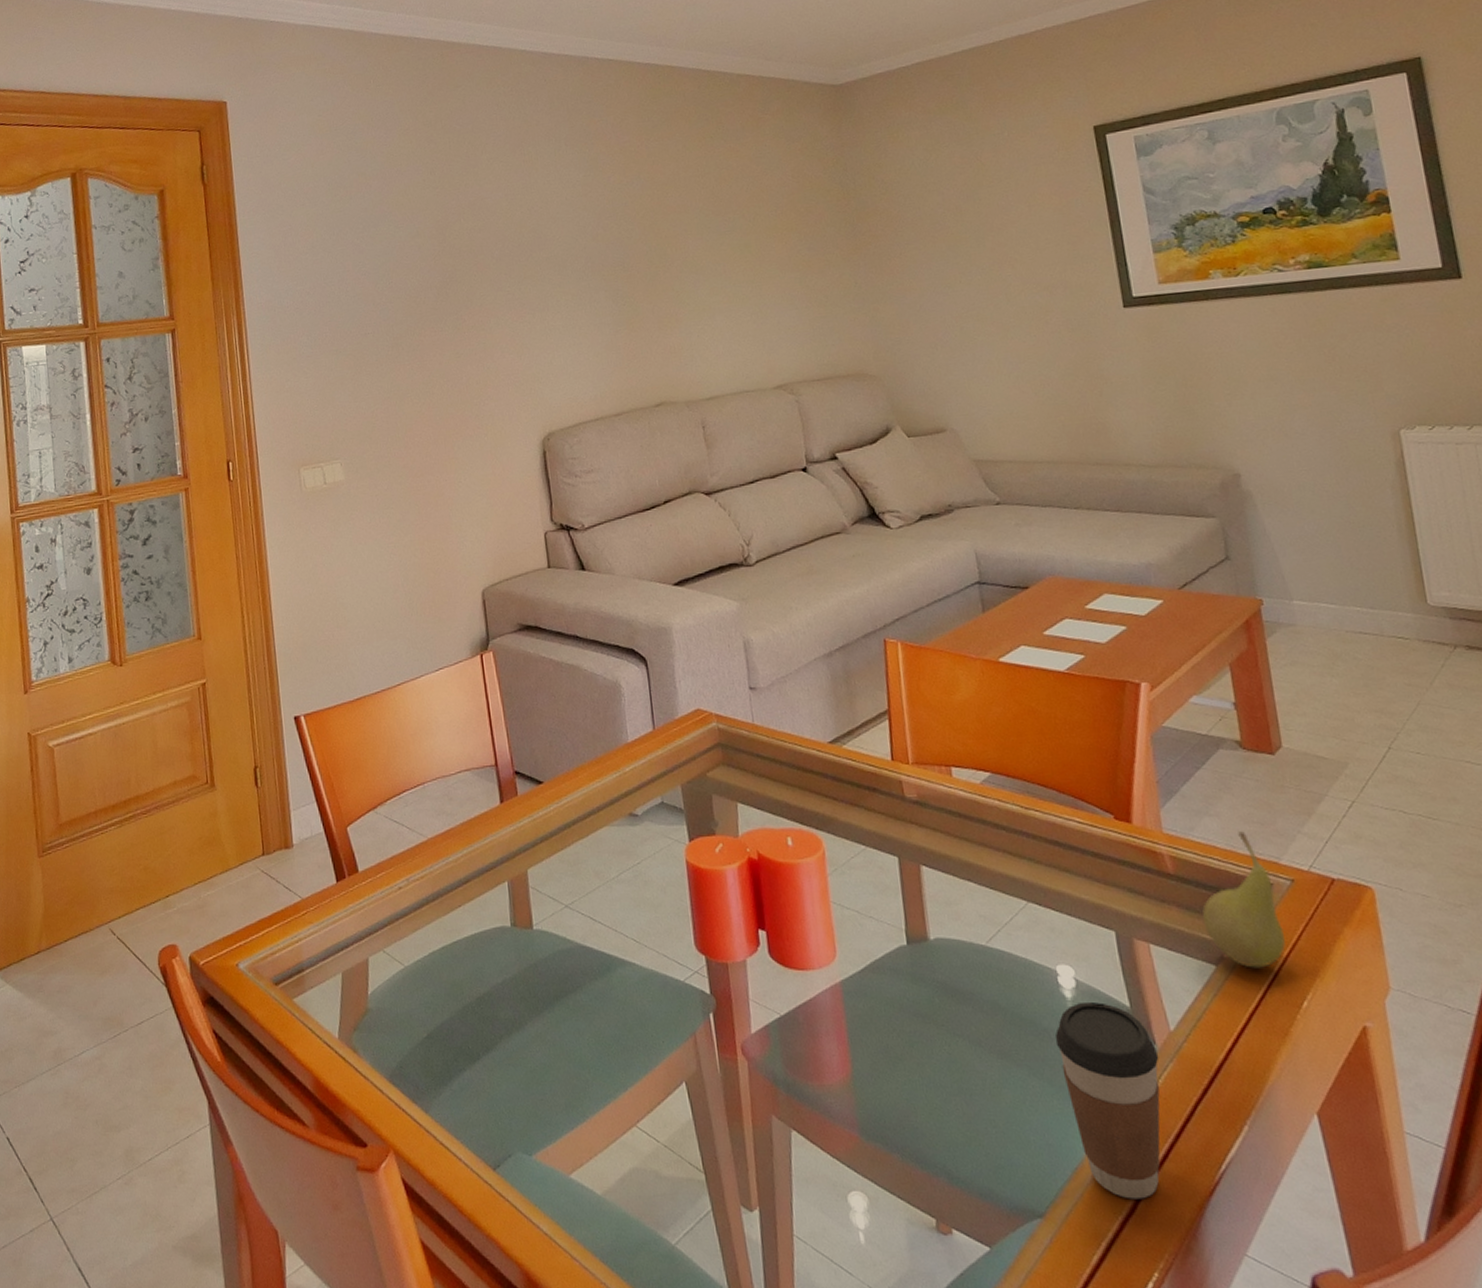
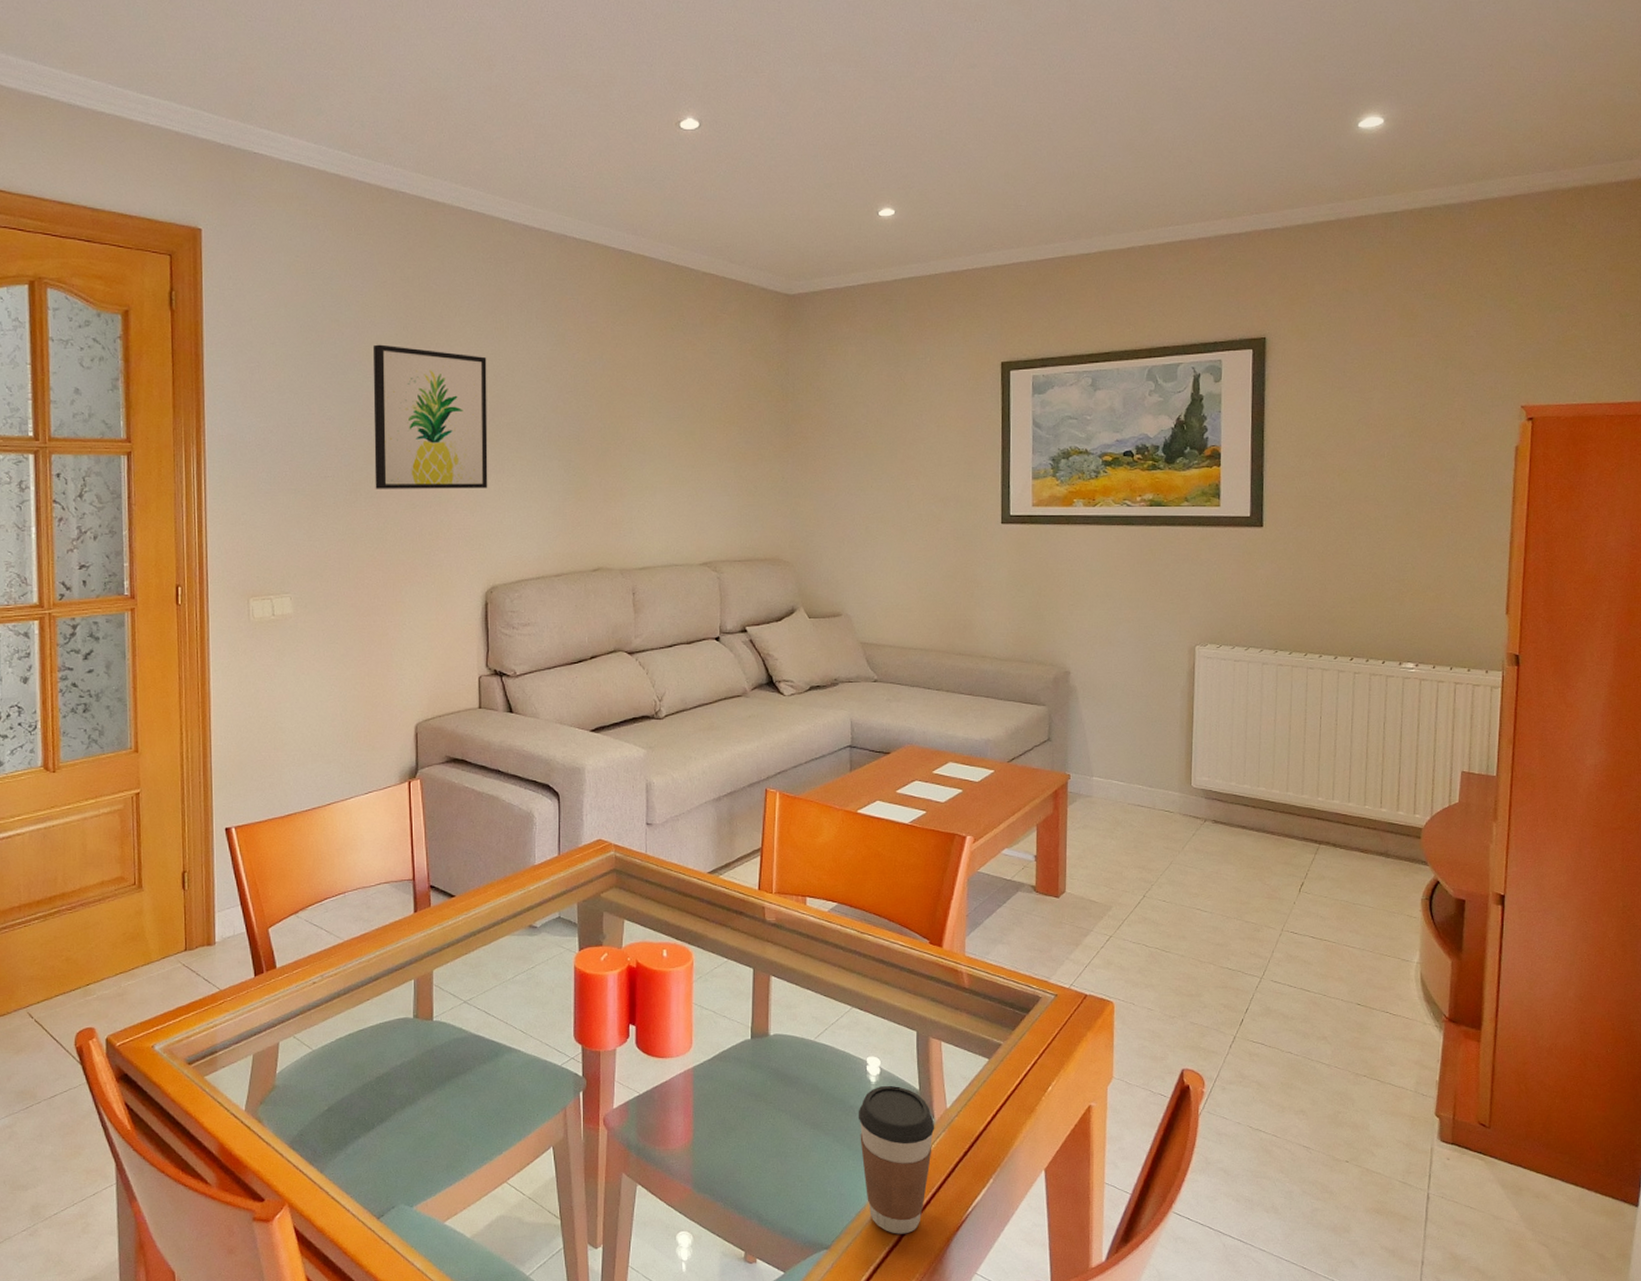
wall art: none [402,191,534,342] -> present [373,344,488,489]
fruit: present [1202,831,1286,968] -> none [984,956,1044,1061]

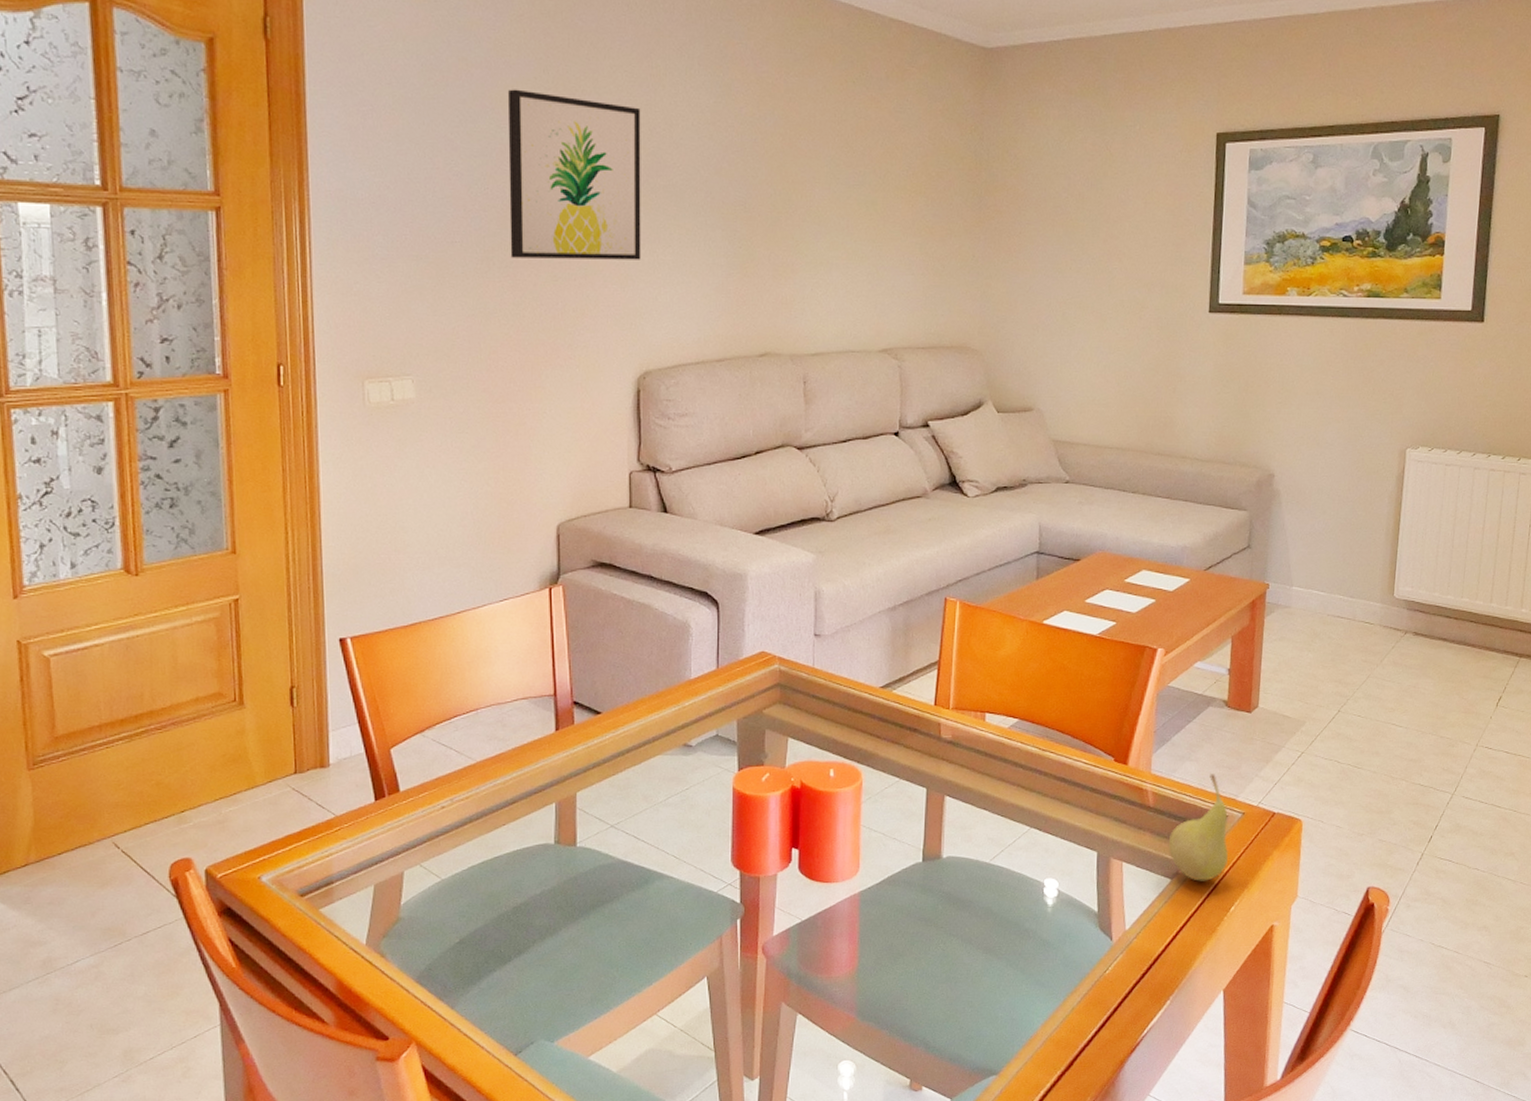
coffee cup: present [858,1085,935,1234] -> none [1032,907,1113,1058]
fruit: none [984,956,1044,1061] -> present [1168,774,1229,881]

